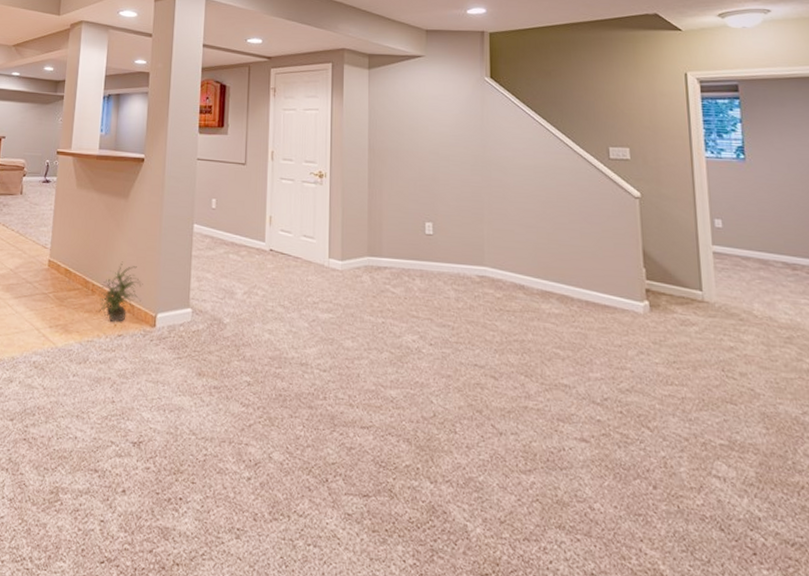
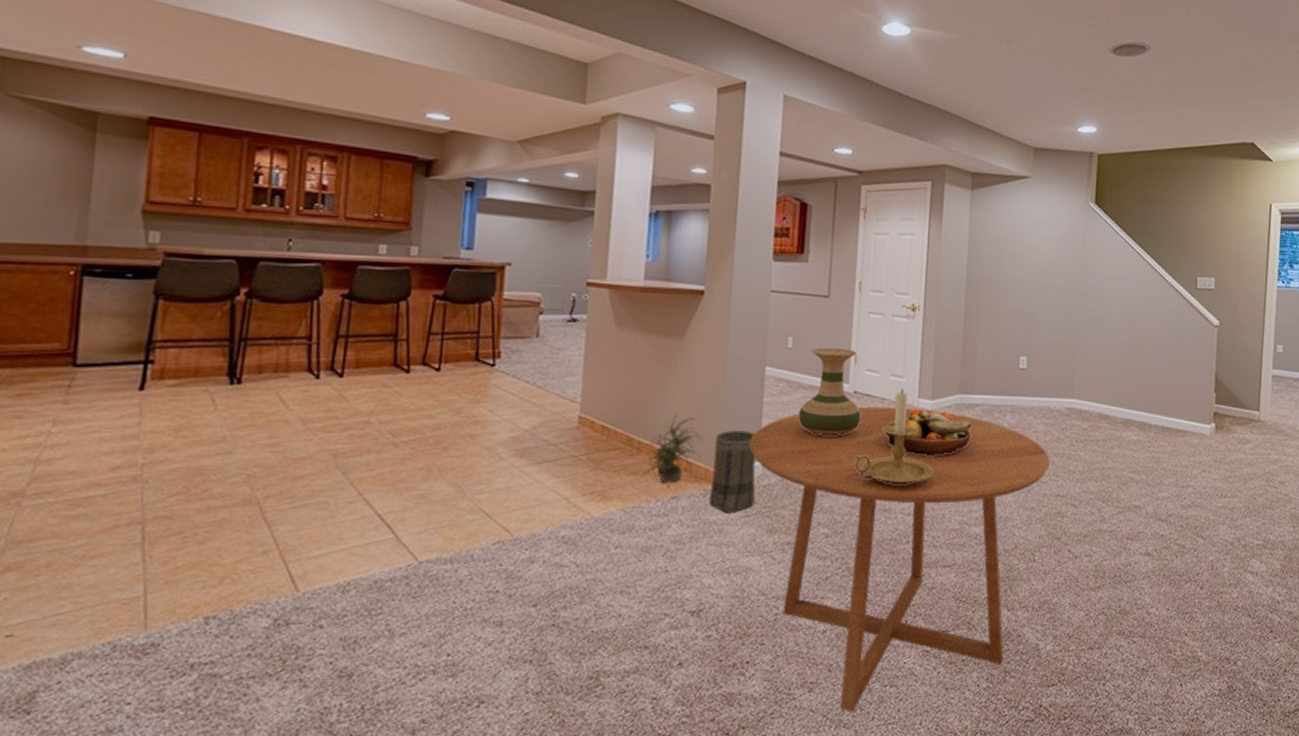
basket: none [148,279,186,355] -> present [709,430,756,514]
dining table: none [181,263,464,567] -> present [749,406,1050,712]
vase: none [222,209,277,290] -> present [798,348,861,435]
candle holder: none [272,249,347,341] -> present [854,389,934,484]
fruit bowl: none [299,268,381,315] -> present [885,409,972,455]

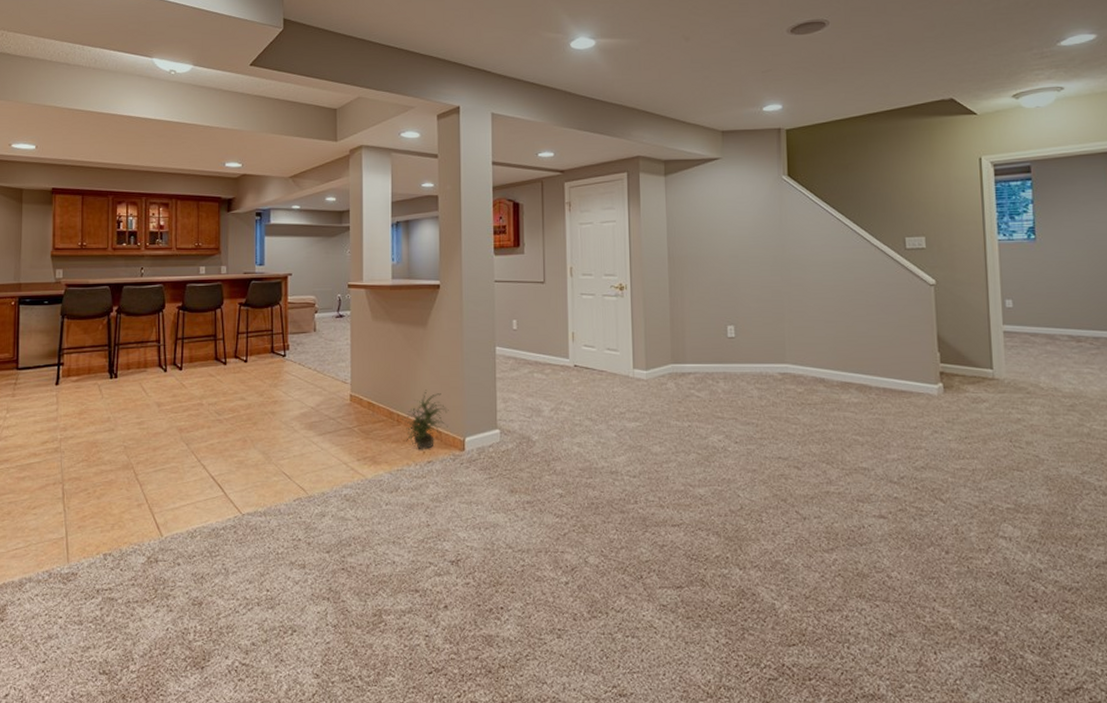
basket: present [709,430,756,514] -> none [458,403,496,476]
dining table: present [749,406,1050,712] -> none [488,378,768,659]
vase: present [798,348,861,435] -> none [527,328,583,405]
candle holder: present [854,389,934,484] -> none [580,361,654,449]
fruit bowl: present [885,409,972,455] -> none [606,379,687,421]

